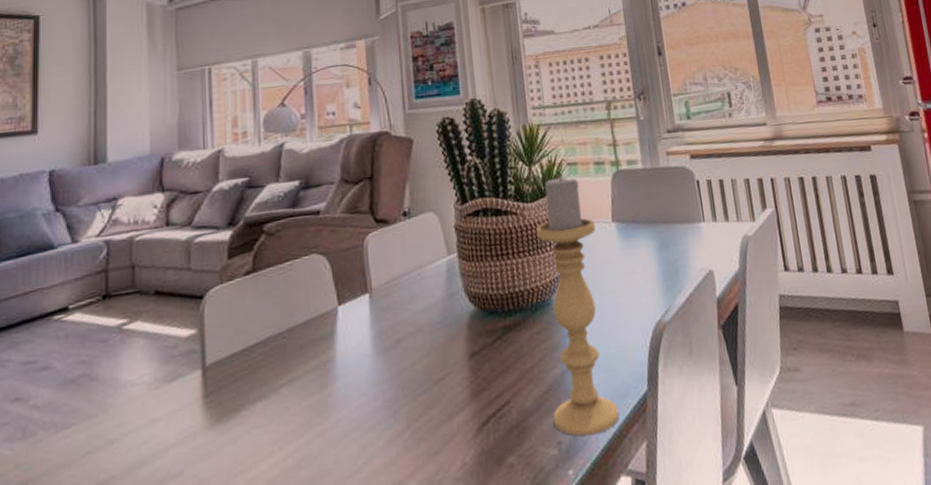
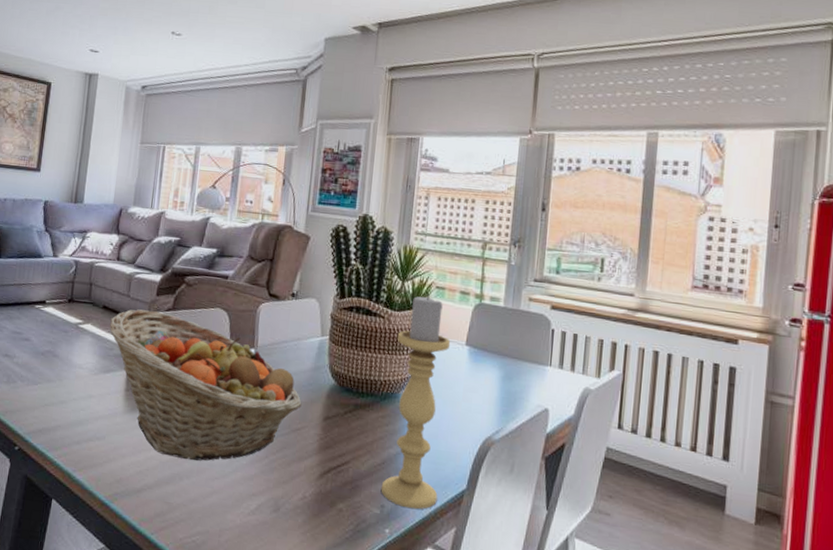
fruit basket: none [168,278,440,470] -> present [109,309,302,461]

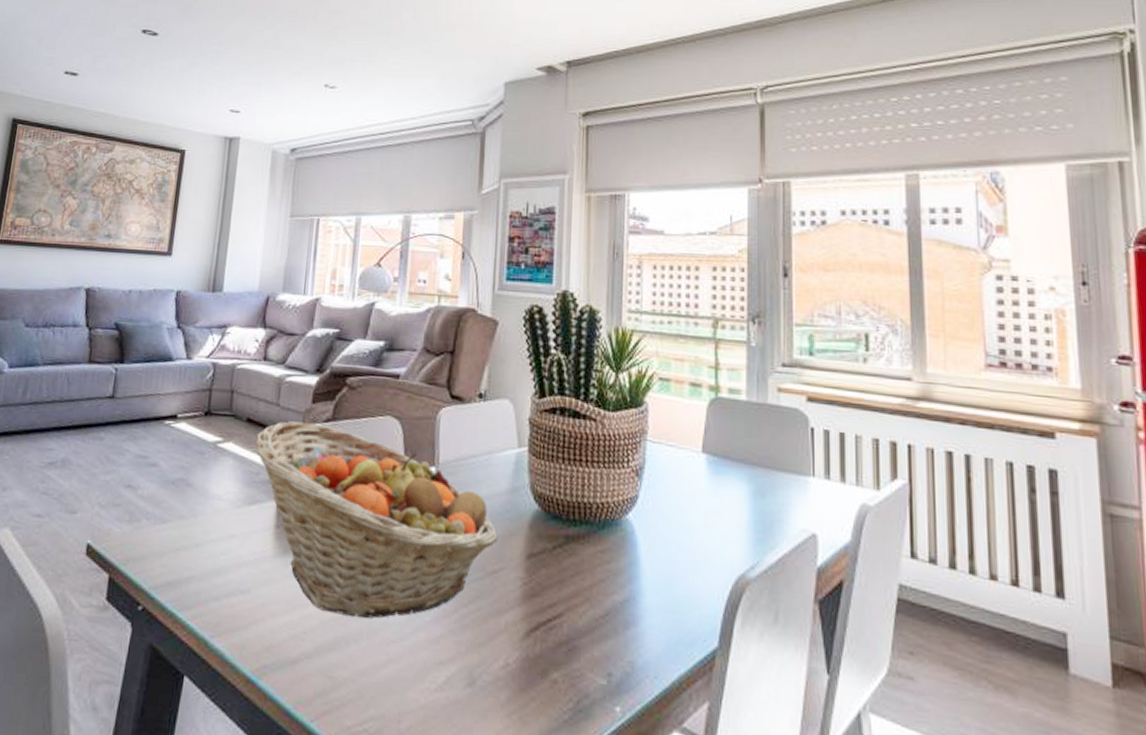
candle holder: present [381,294,451,510] -> none [606,388,683,679]

